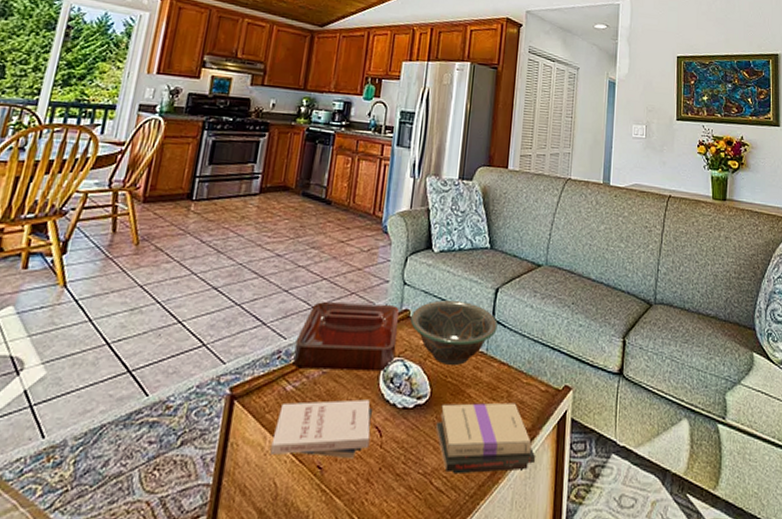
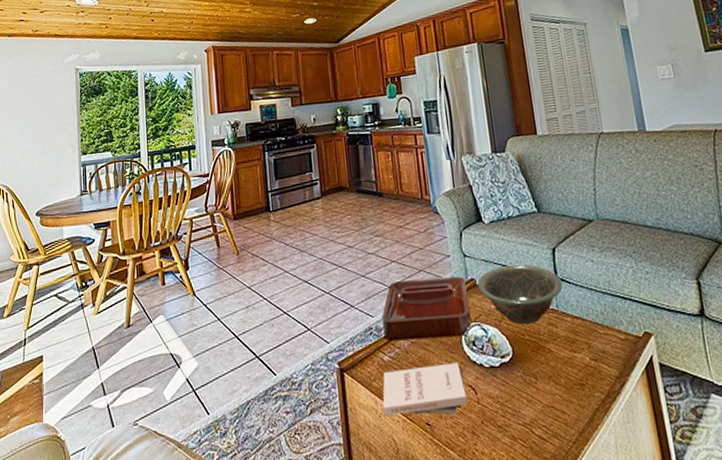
books: present [436,402,536,475] -> none [525,353,632,423]

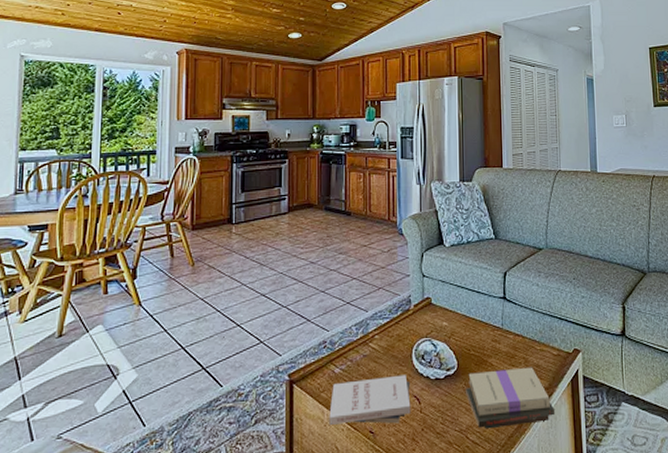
decorative tray: present [381,276,473,341] -> none [337,294,423,355]
decorative bowl: present [477,264,563,325] -> none [432,286,509,341]
books: none [525,353,632,423] -> present [466,367,556,430]

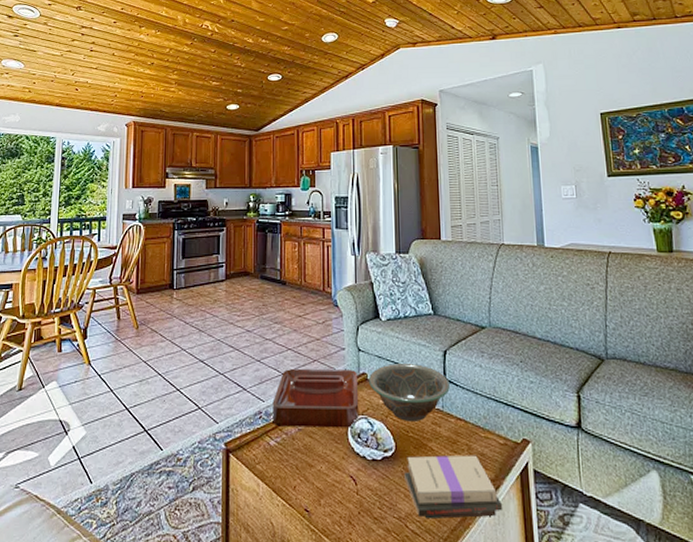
books: present [329,375,411,425] -> none [264,452,347,504]
decorative tray: none [337,294,423,355] -> present [272,368,359,428]
decorative bowl: none [432,286,509,341] -> present [368,364,450,423]

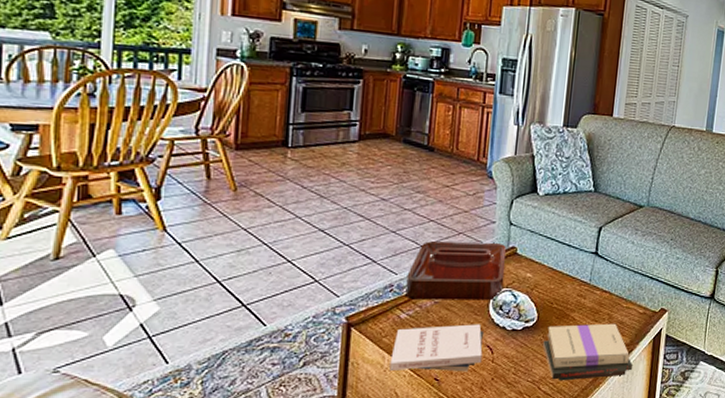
books: none [264,452,347,504] -> present [389,324,485,372]
decorative bowl: present [368,364,450,423] -> none [517,238,601,295]

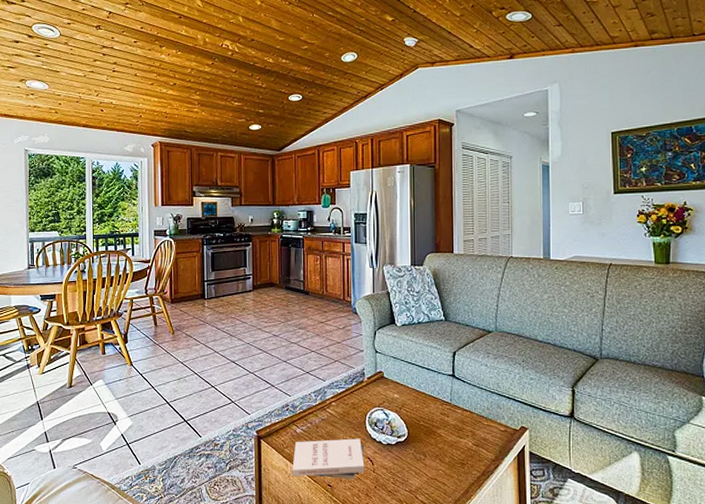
decorative tray: present [405,241,506,301] -> none [298,368,376,418]
books: present [543,323,633,381] -> none [415,440,501,492]

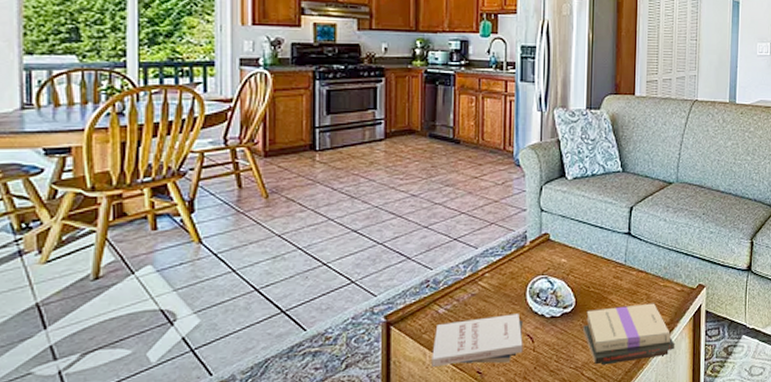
books: none [415,440,501,492] -> present [583,303,675,366]

